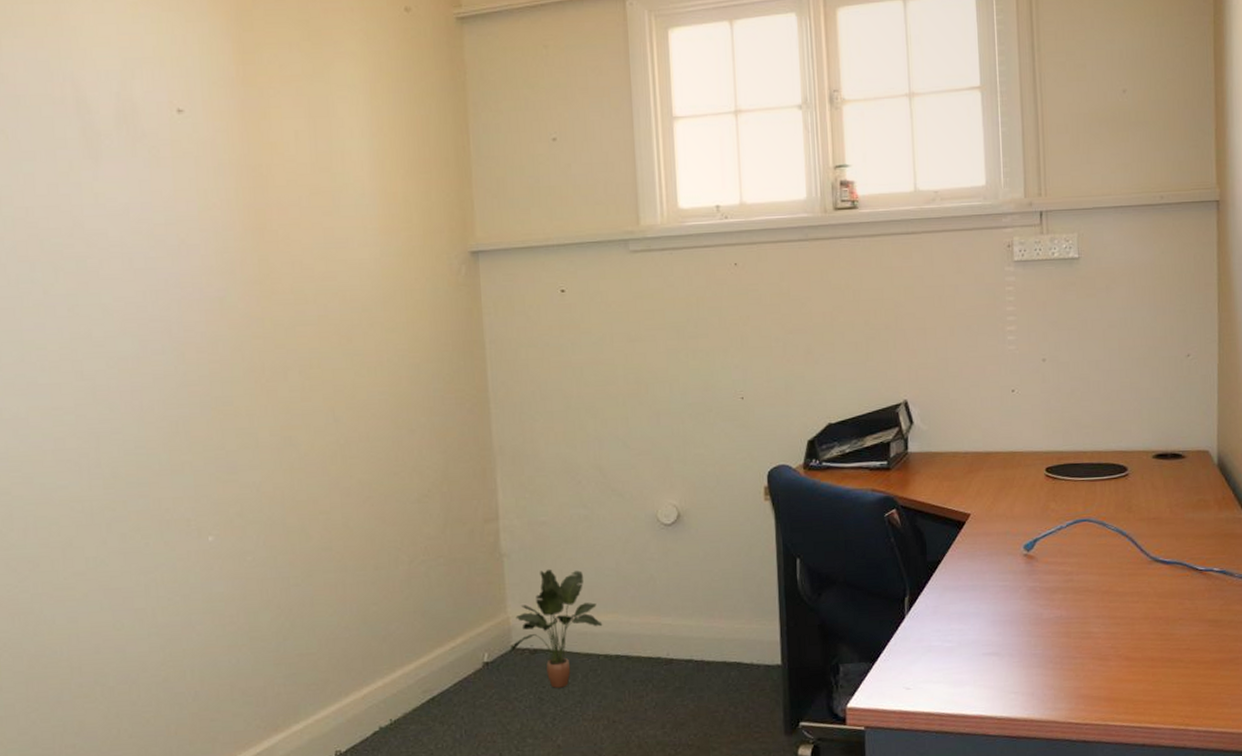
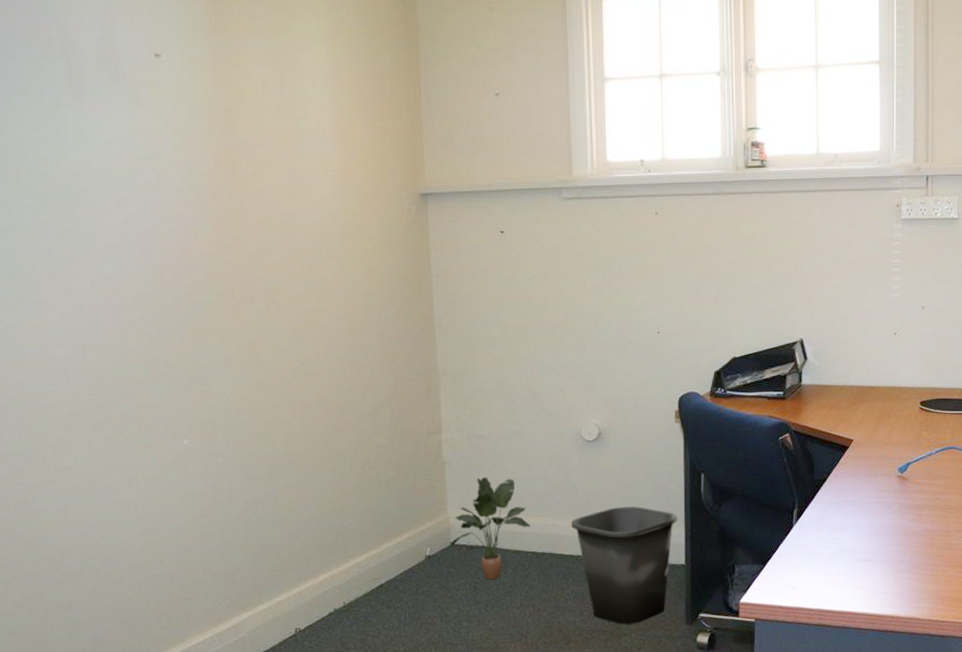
waste bin: none [649,598,772,738] -> present [571,506,678,625]

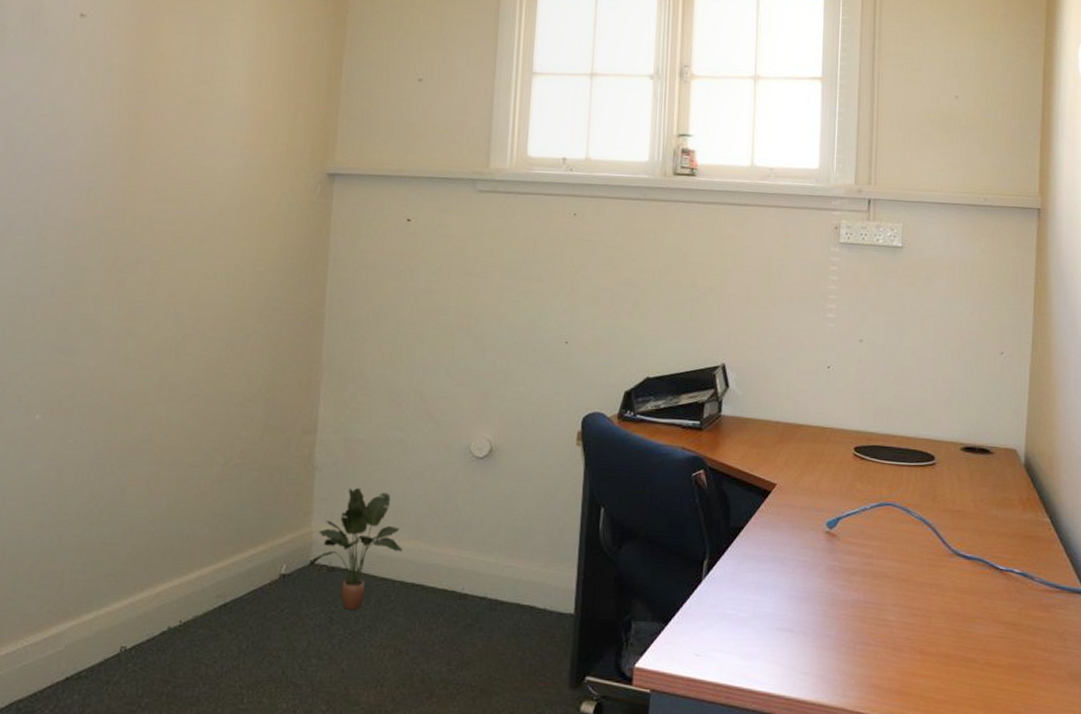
waste bin: present [571,506,678,625] -> none [448,537,571,682]

